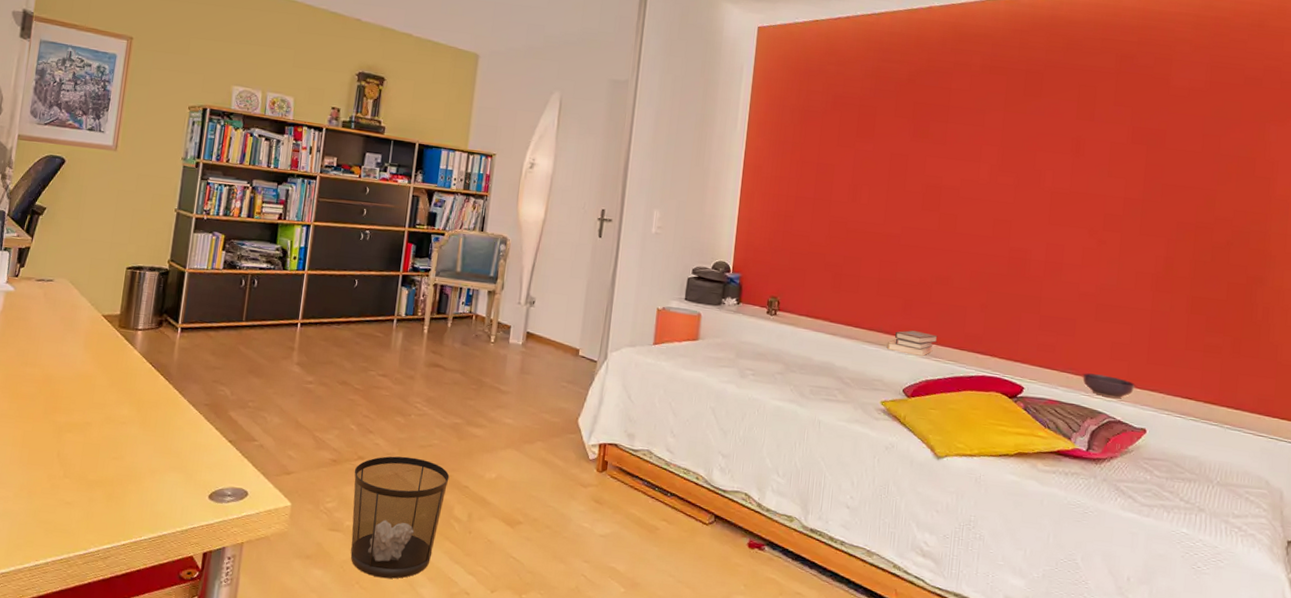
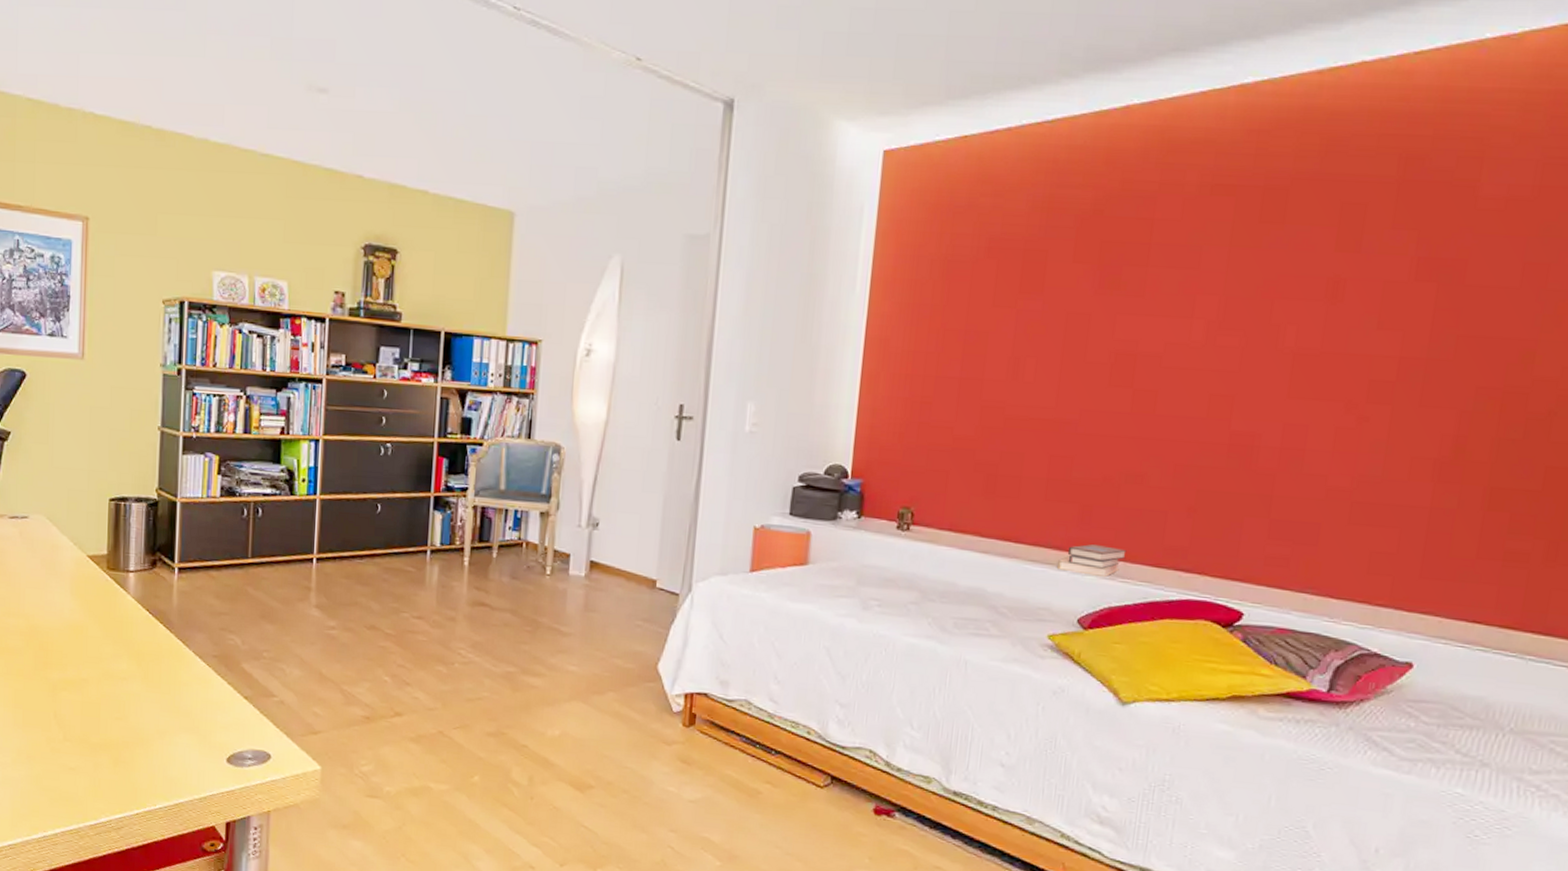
waste bin: present [350,456,450,579] -> none [391,711,504,851]
bowl: present [1082,373,1135,399] -> none [1326,593,1401,625]

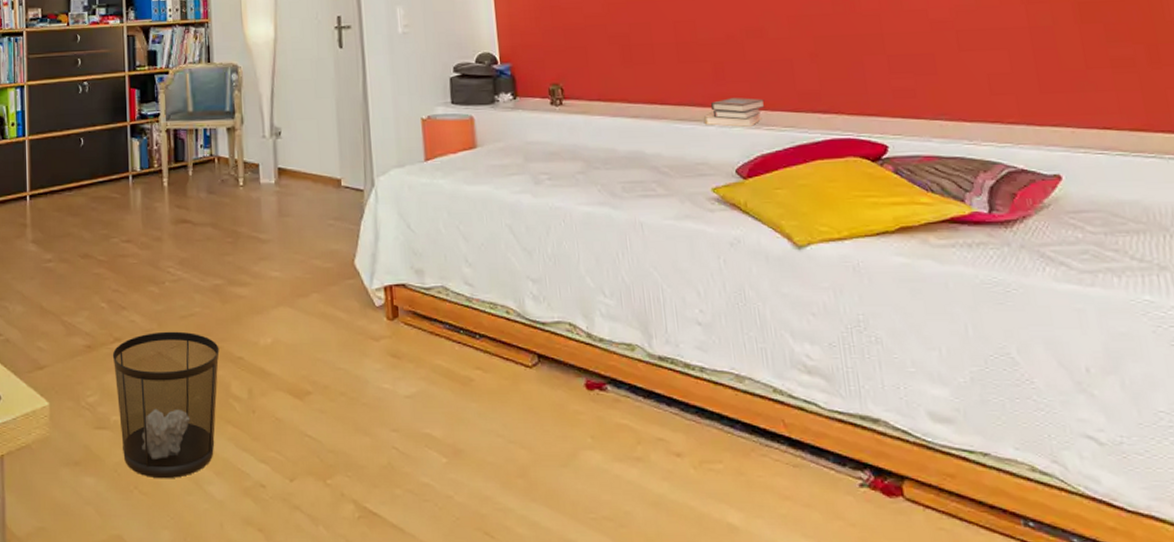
waste bin: none [391,711,504,851] -> present [112,331,220,479]

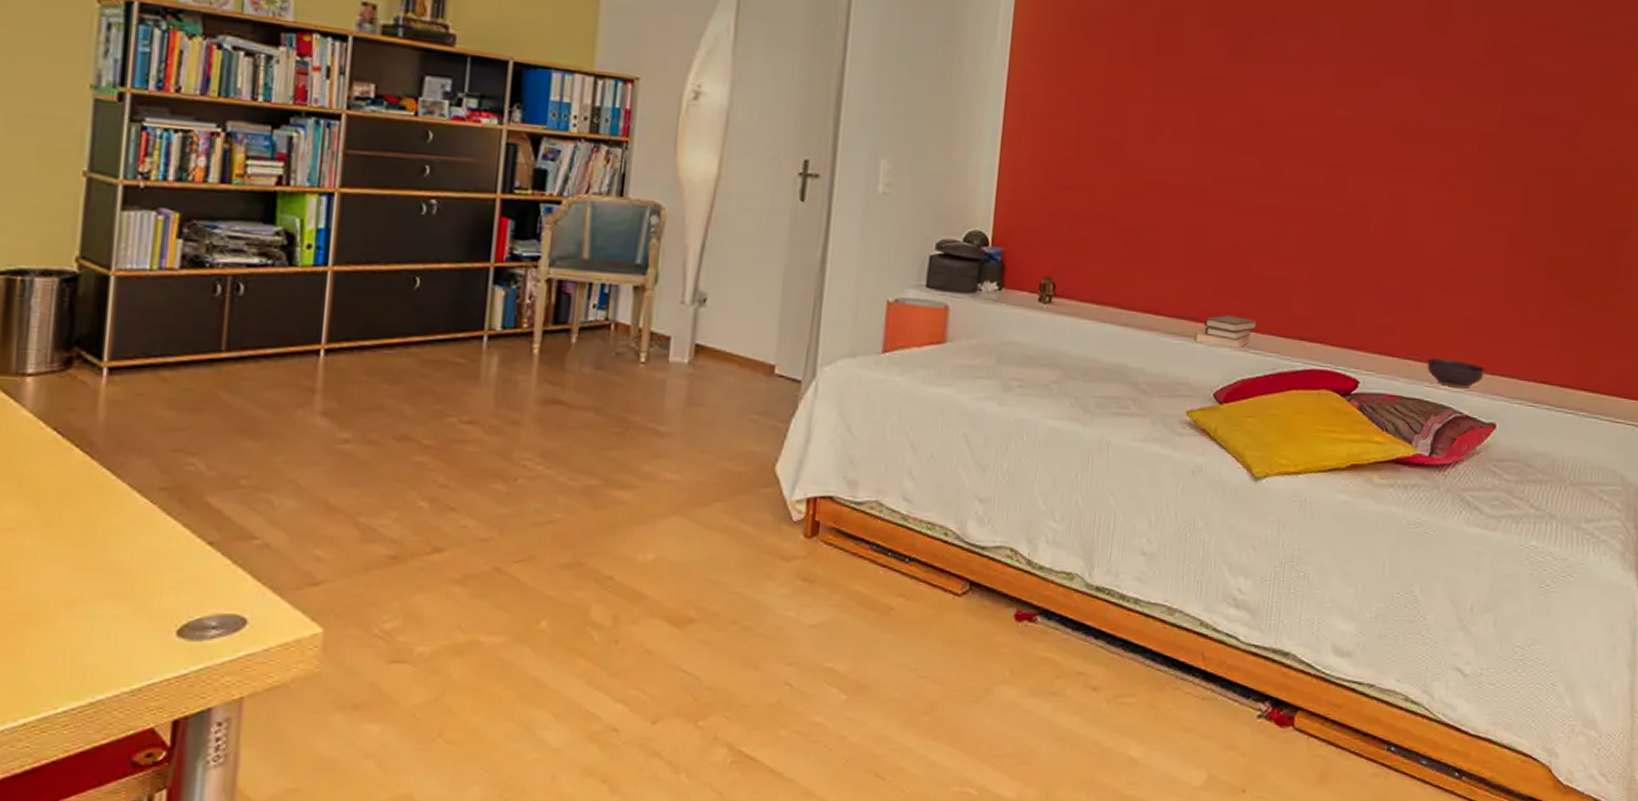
waste bin: present [112,331,220,479] -> none [427,541,582,724]
bowl: none [960,115,1032,143] -> present [1427,358,1486,388]

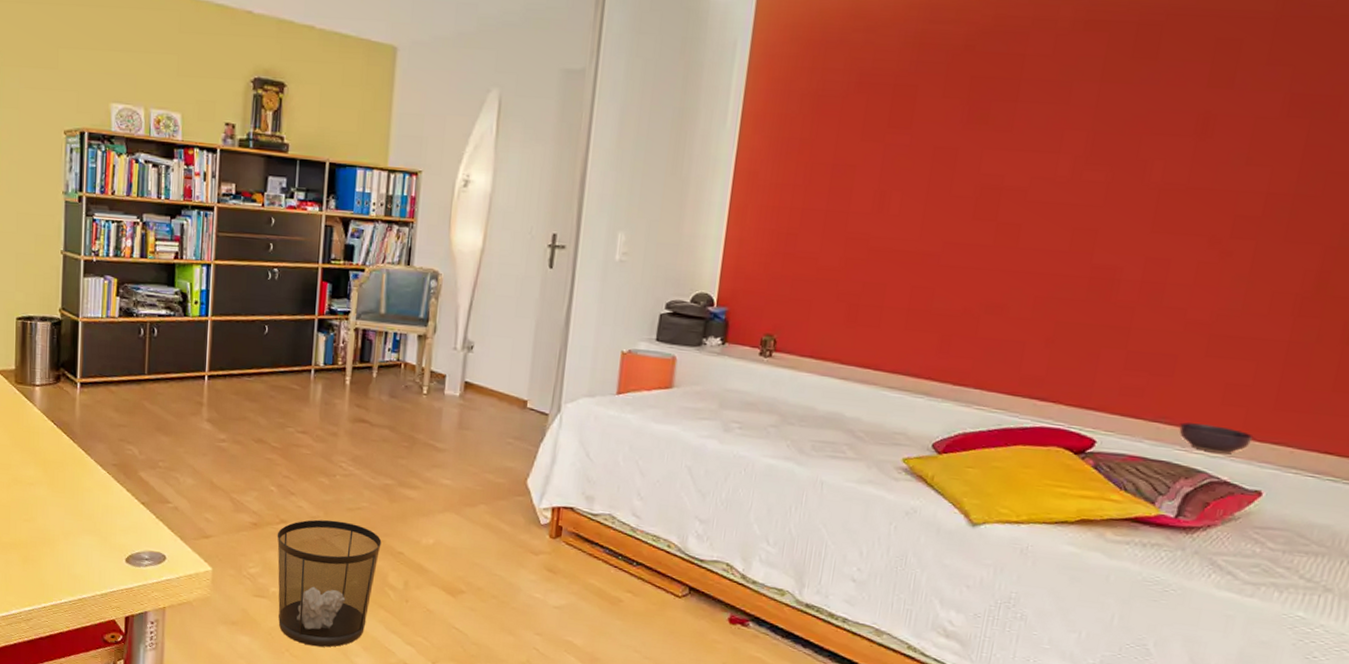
waste bin: none [427,541,582,724] -> present [277,519,382,647]
books: present [1193,315,1257,350] -> none [913,372,983,405]

